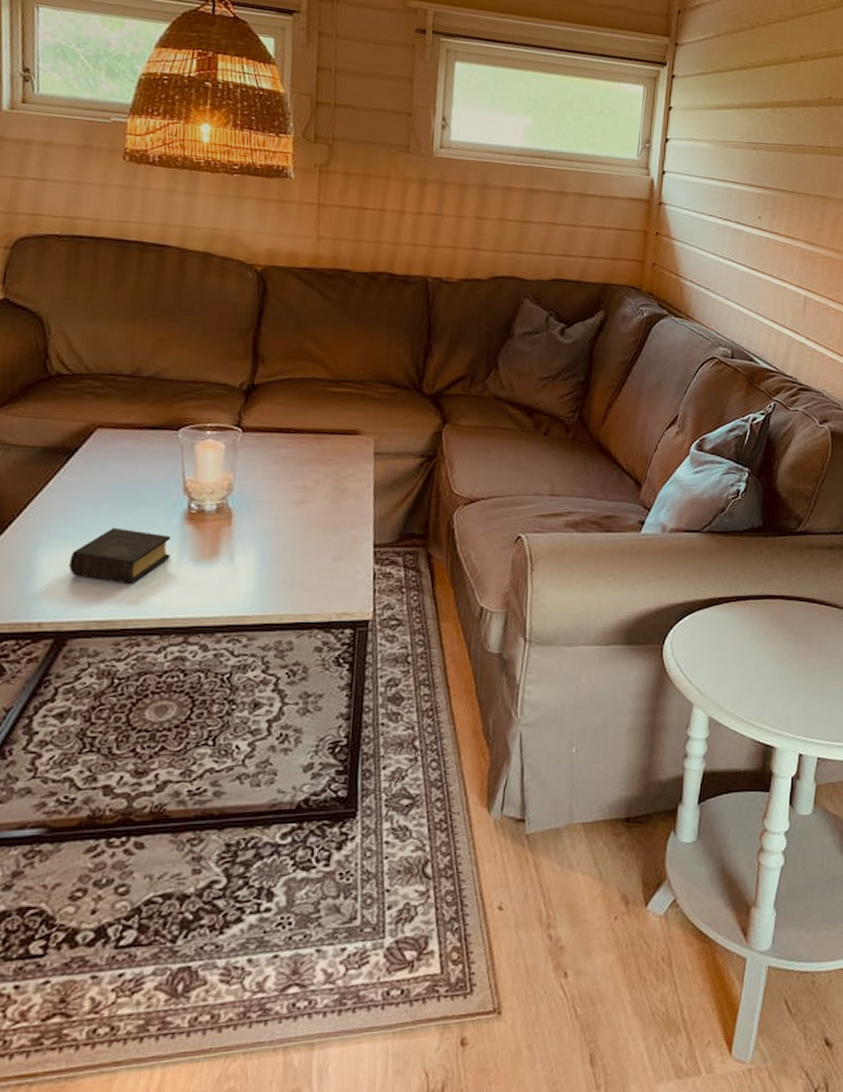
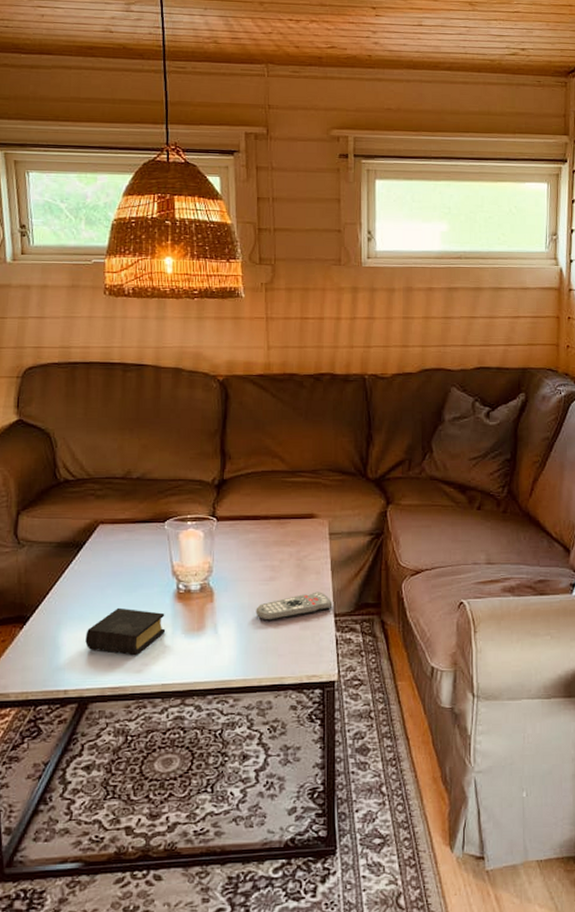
remote control: none [281,518,373,550] -> present [255,591,333,622]

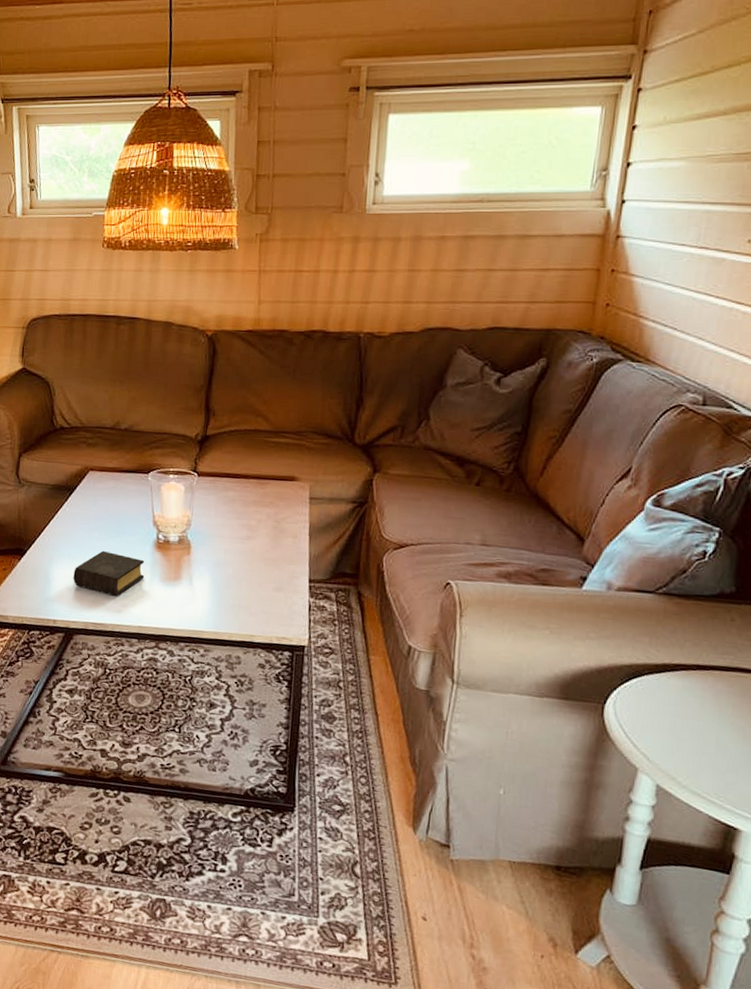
remote control: present [255,591,333,622] -> none [230,555,308,580]

